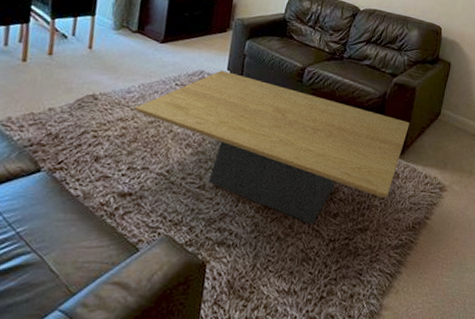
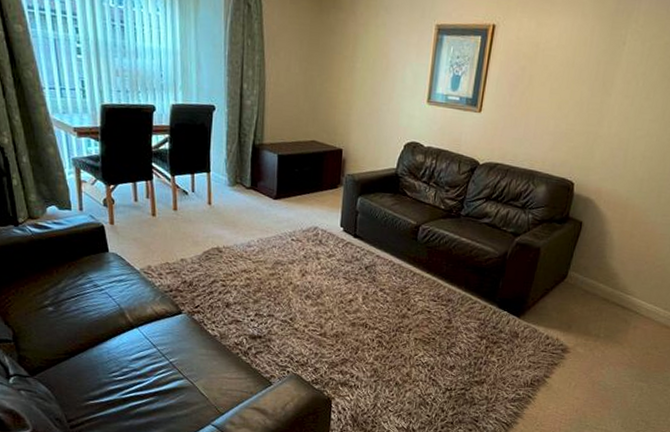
coffee table: present [135,70,410,225] -> none [256,227,532,374]

